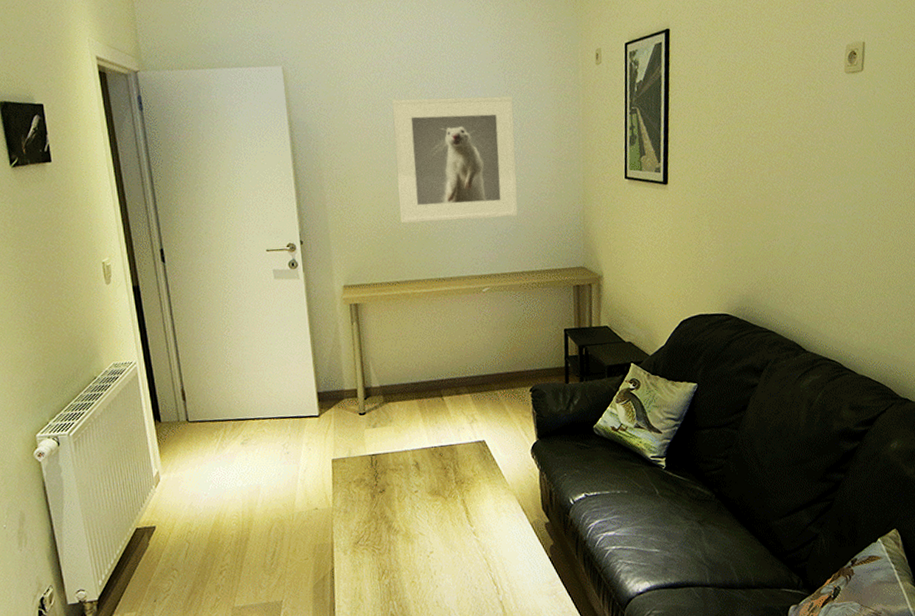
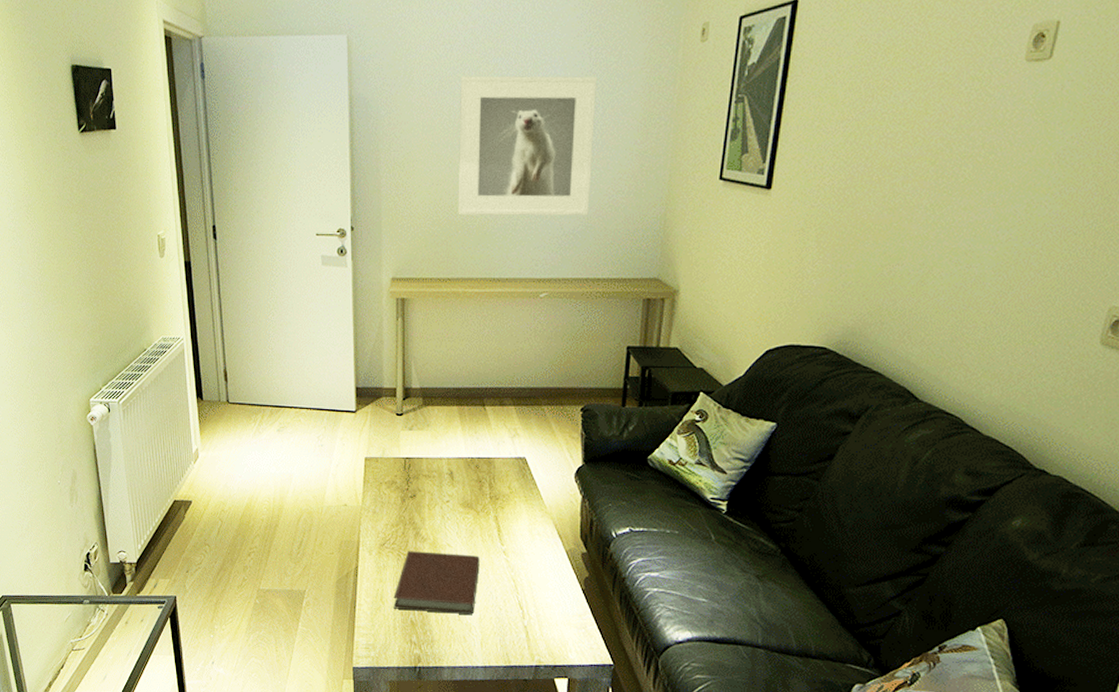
notebook: none [372,540,453,605] -> present [393,551,480,615]

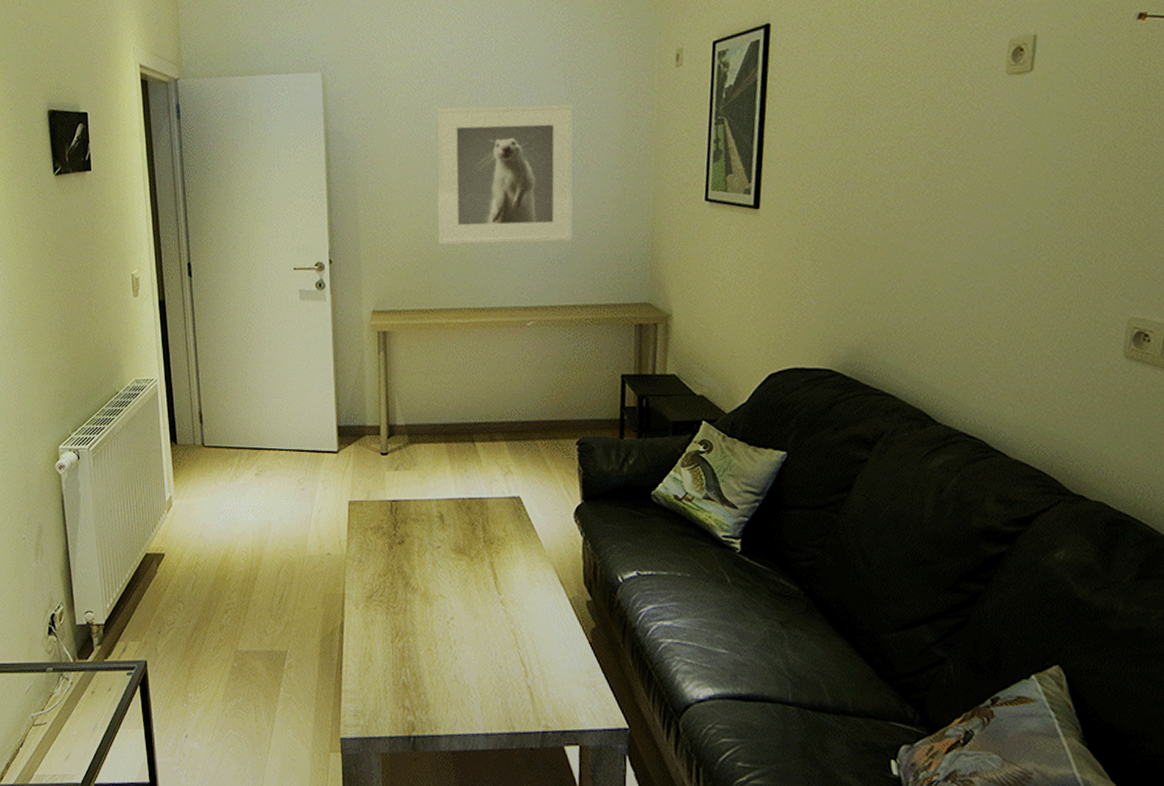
notebook: present [393,551,480,615] -> none [383,603,476,674]

